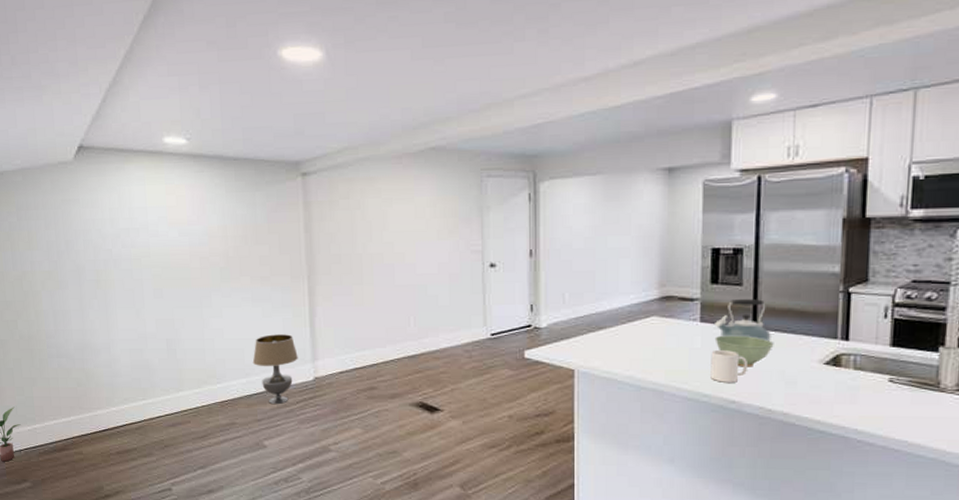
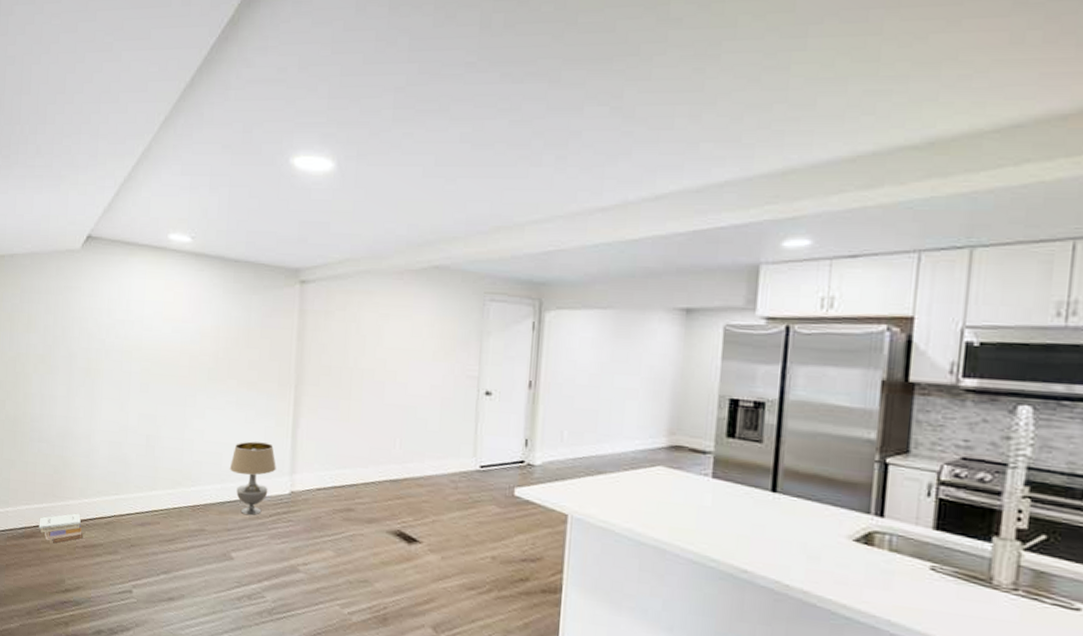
books: none [69,422,116,453] -> present [39,513,83,544]
mug: present [710,349,747,382] -> none [720,510,764,550]
bowl: present [714,335,774,367] -> none [727,495,796,535]
kettle: present [715,299,771,342] -> none [728,457,793,509]

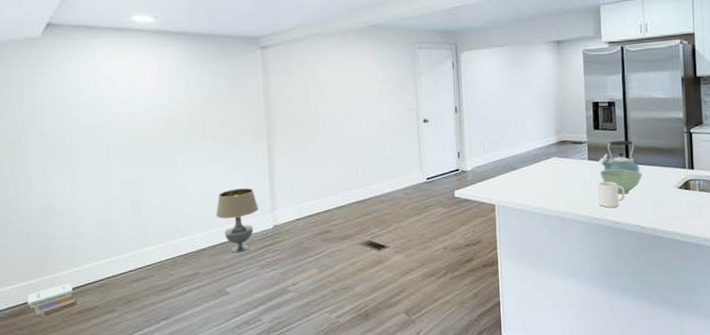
mug: none [720,510,764,550] -> present [598,181,625,208]
bowl: none [727,495,796,535] -> present [600,169,642,194]
kettle: none [728,457,793,509] -> present [599,140,640,173]

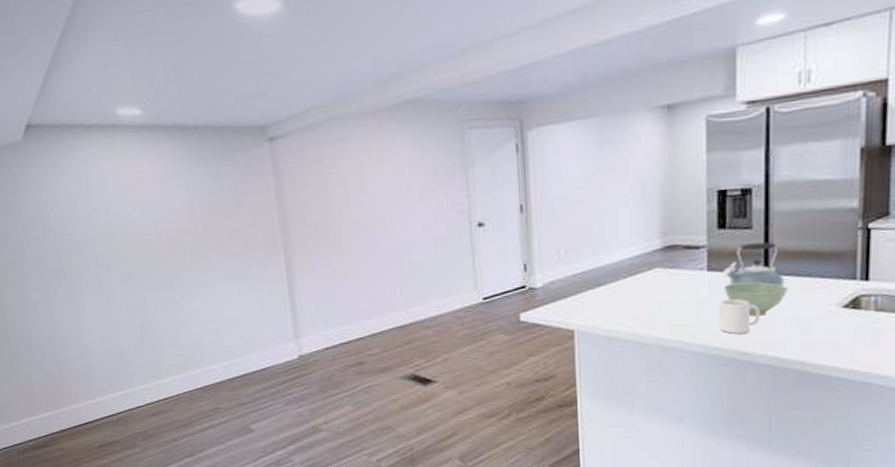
books: present [27,283,77,316] -> none [47,415,97,449]
table lamp: present [215,188,259,253] -> none [232,312,280,387]

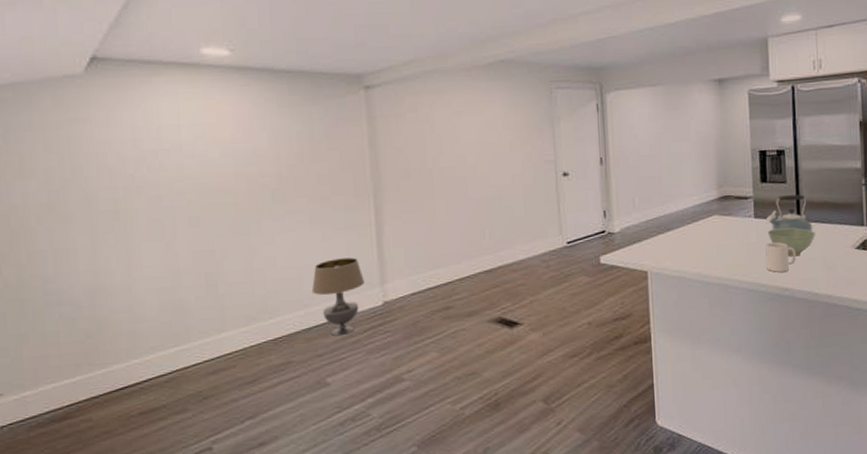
table lamp: none [232,312,280,387] -> present [311,257,365,336]

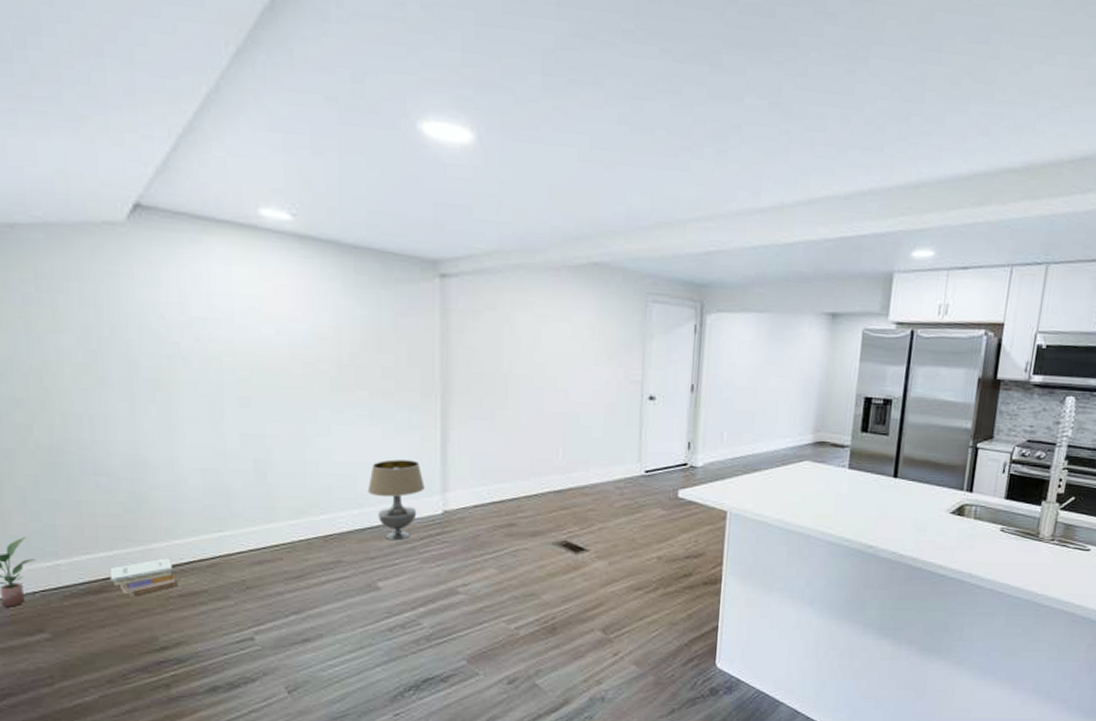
books: none [73,378,138,419] -> present [109,558,178,596]
mug: present [765,242,796,272] -> none [853,496,886,528]
kettle: present [767,194,813,232] -> none [861,448,909,491]
bowl: present [767,227,816,257] -> none [859,482,911,514]

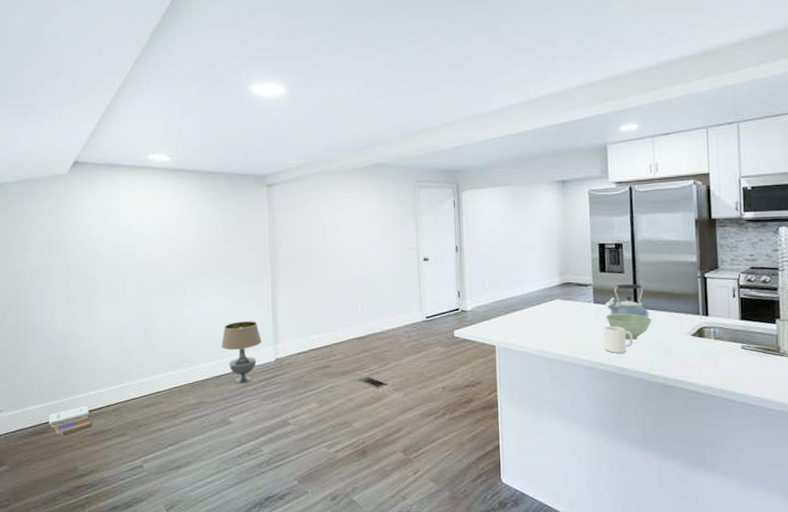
mug: none [853,496,886,528] -> present [604,325,633,353]
bowl: none [859,482,911,514] -> present [606,313,652,340]
kettle: none [861,448,909,491] -> present [605,284,649,318]

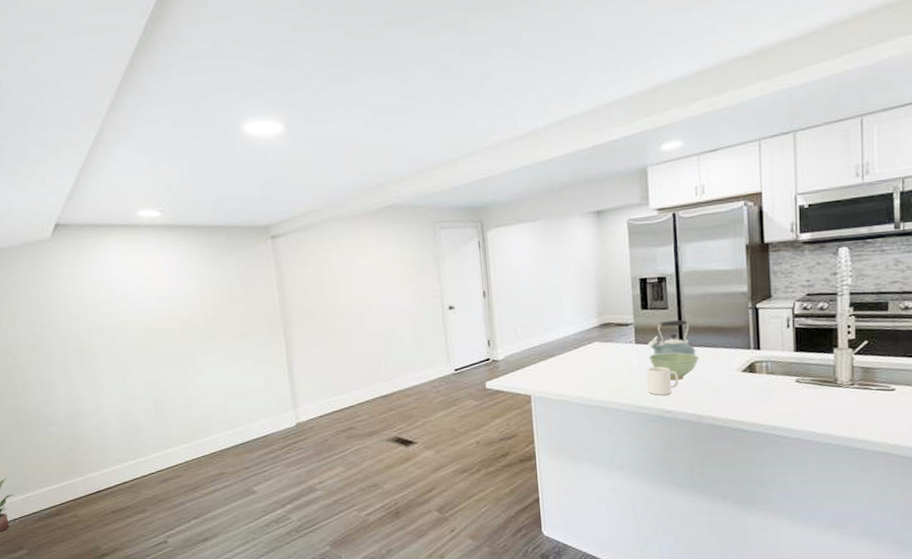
books: present [48,405,92,436] -> none [63,484,110,516]
table lamp: present [221,321,262,384] -> none [237,385,280,452]

